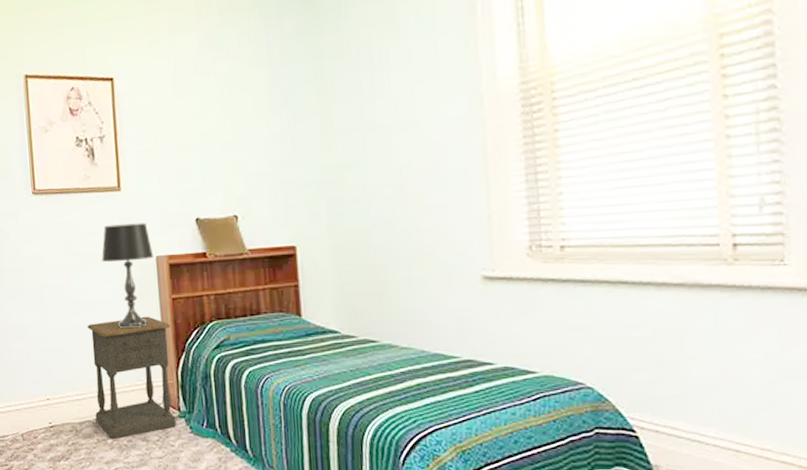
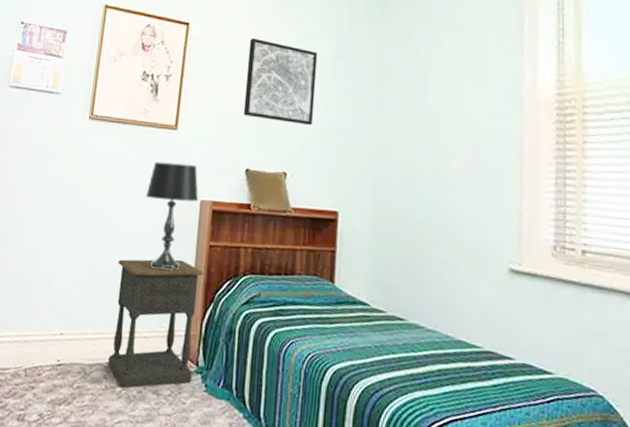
wall art: none [178,81,258,165] -> present [243,38,318,126]

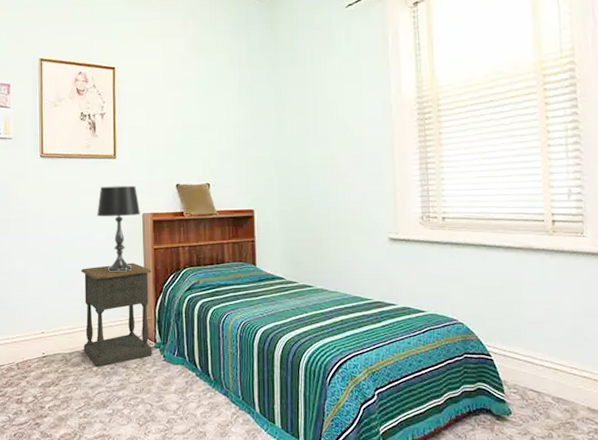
wall art: present [243,38,318,126] -> none [167,75,227,144]

